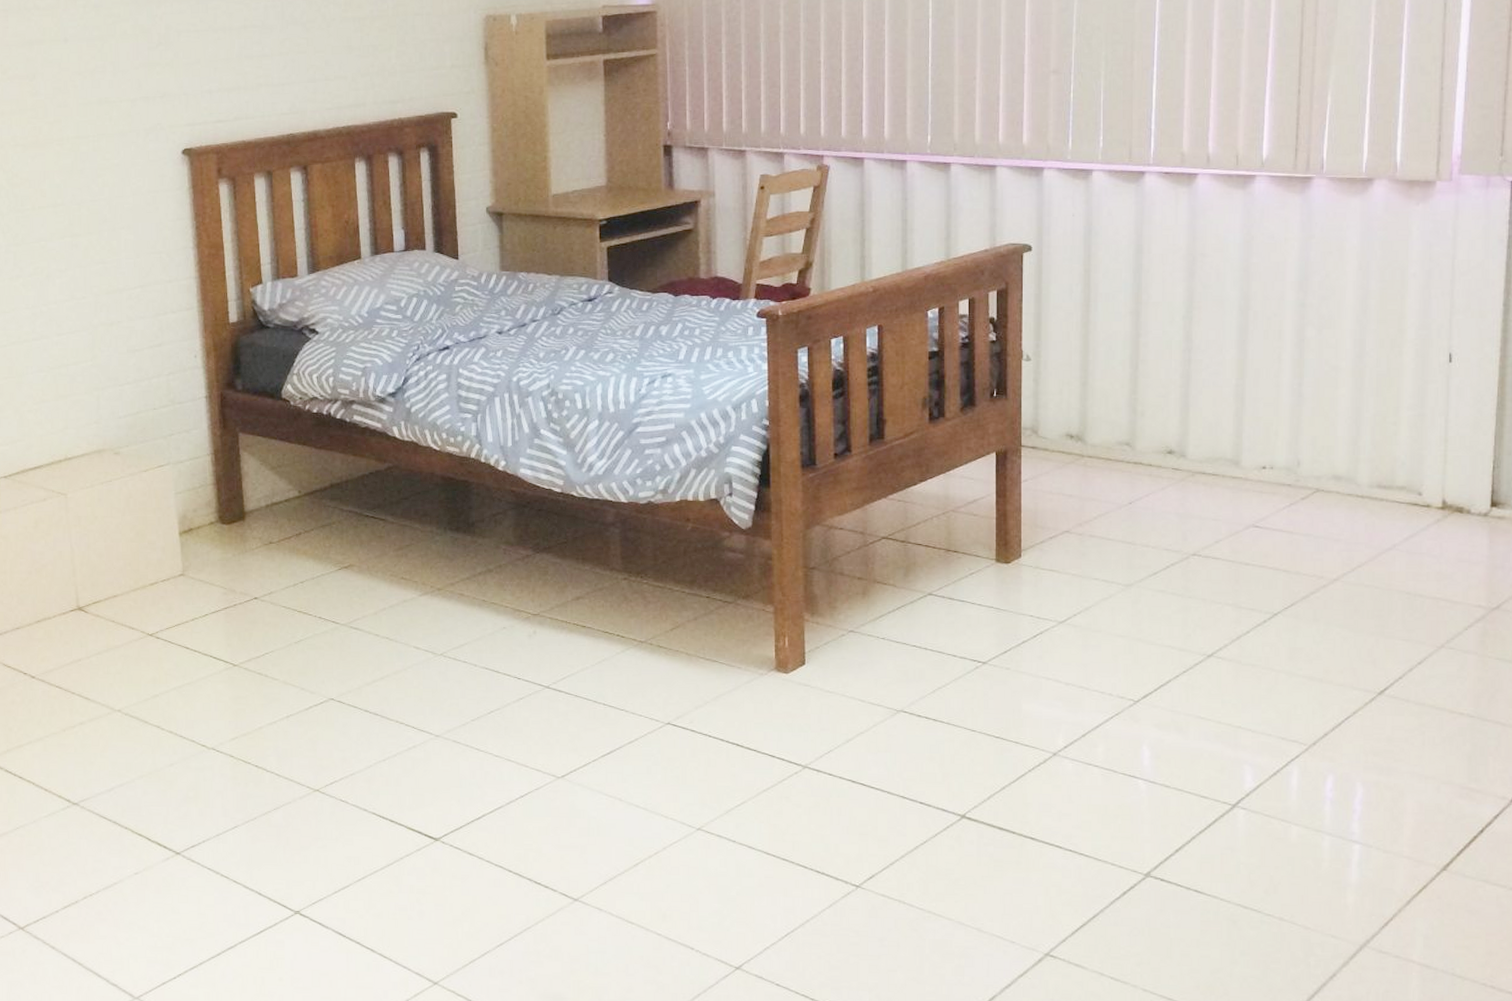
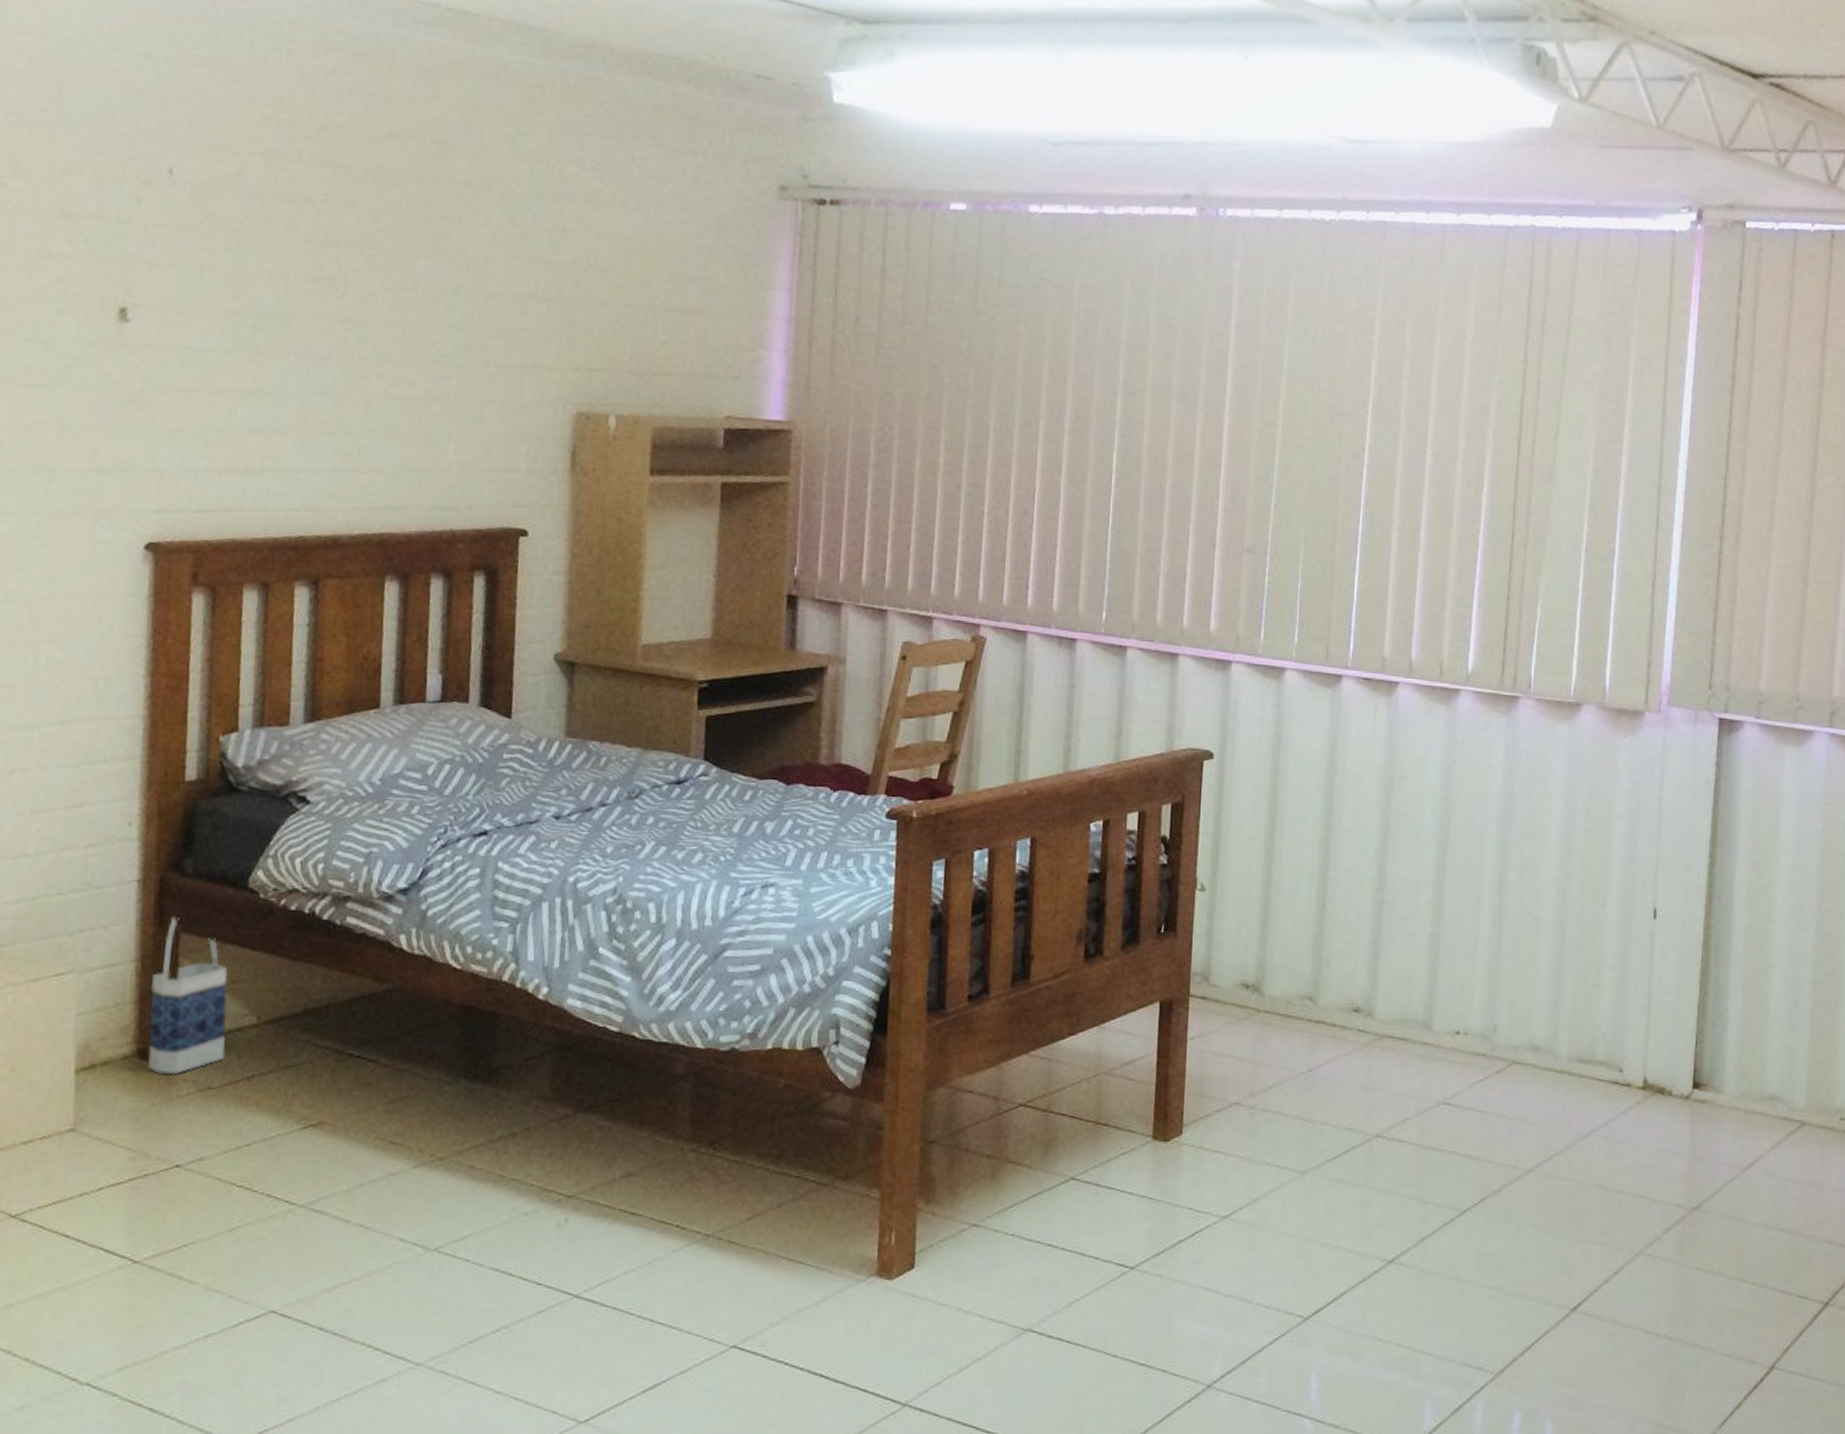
bag: none [223,421,279,535] -> present [148,916,228,1076]

